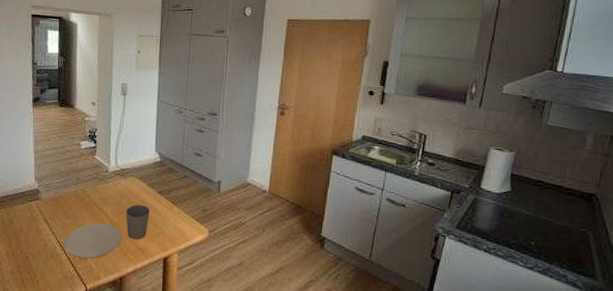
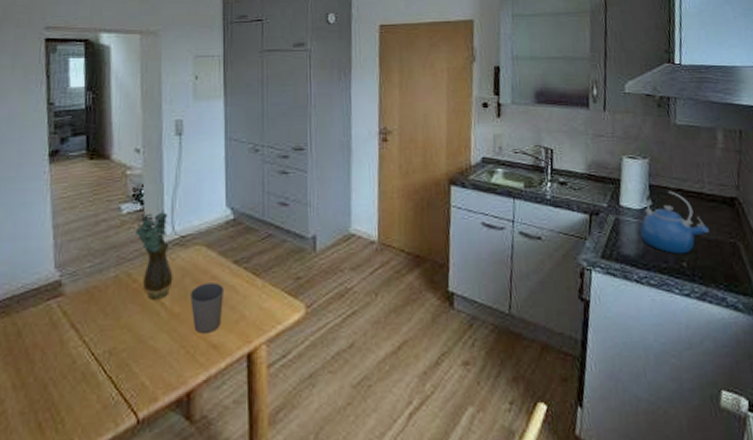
plate: present [63,222,121,259] -> none [100,316,185,374]
vase: none [90,148,115,211] -> present [135,209,173,300]
kettle: none [496,179,563,235] -> present [640,189,710,254]

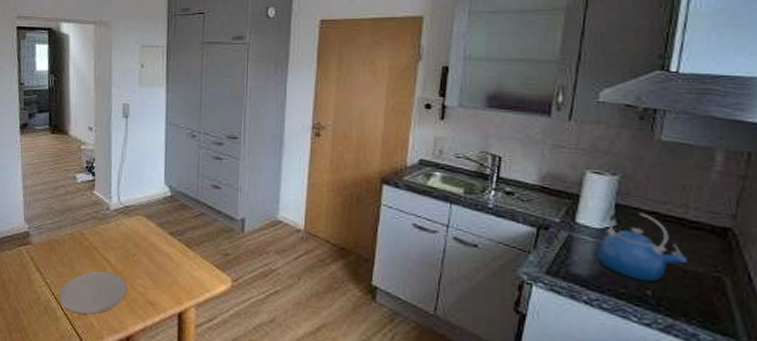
plate: none [100,316,185,374] -> present [59,271,127,315]
vase: present [135,209,173,300] -> none [88,181,118,257]
dixie cup: present [191,282,223,333] -> none [132,248,160,291]

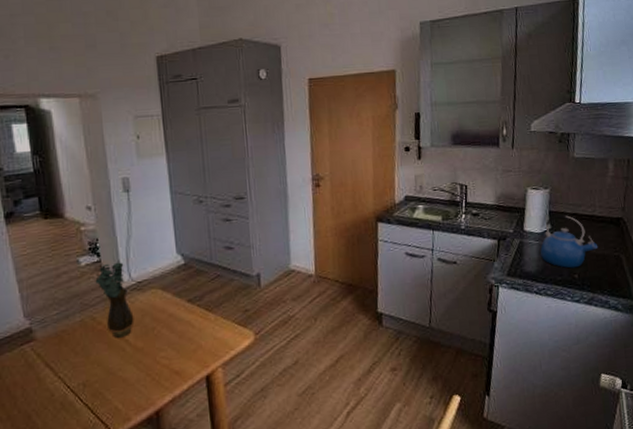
plate: present [59,271,127,315] -> none [75,351,150,402]
vase: none [88,181,118,257] -> present [95,259,135,338]

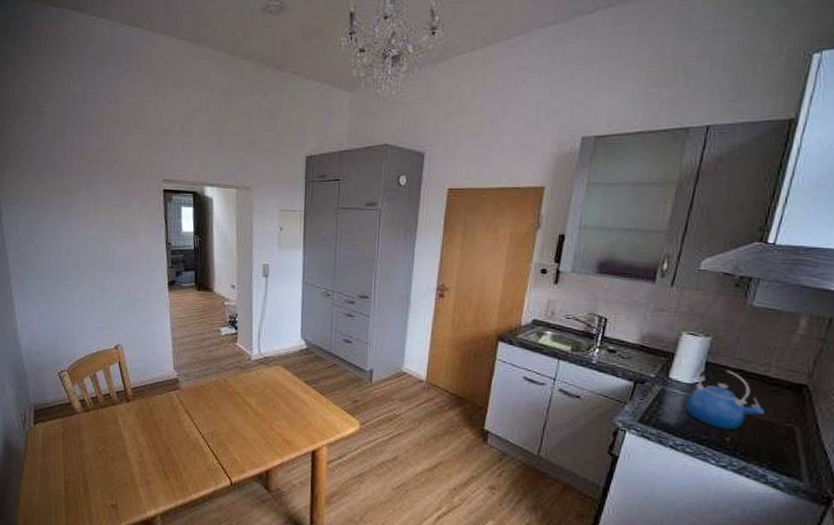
vase: present [95,259,135,338] -> none [231,334,258,402]

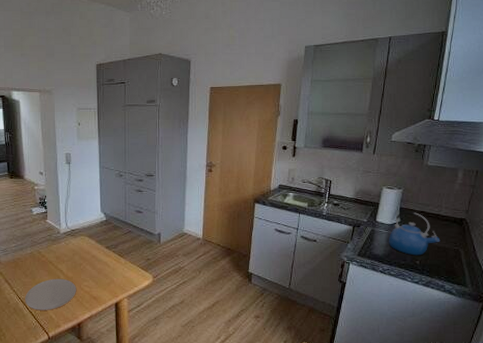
plate: none [206,413,266,451] -> present [24,278,76,310]

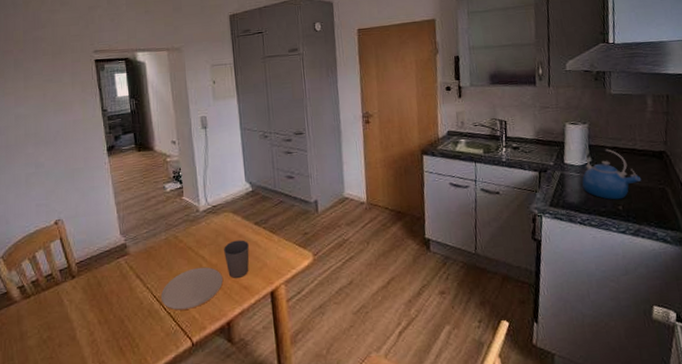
dixie cup: none [79,260,100,290] -> present [224,240,249,278]

